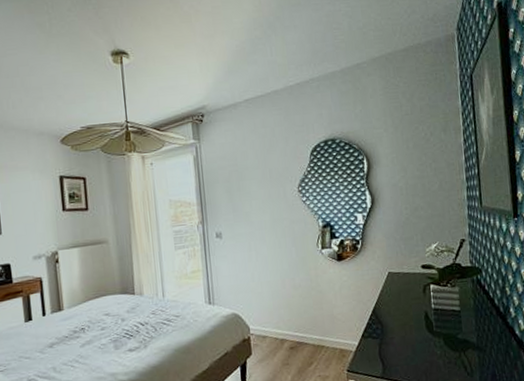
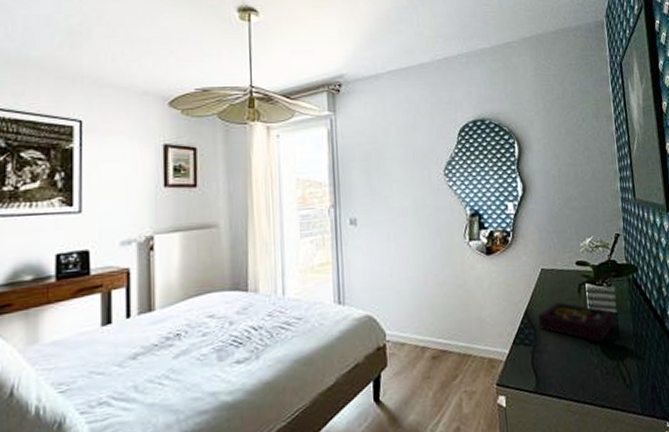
jewelry box: none [385,300,459,336] -> present [538,301,616,343]

